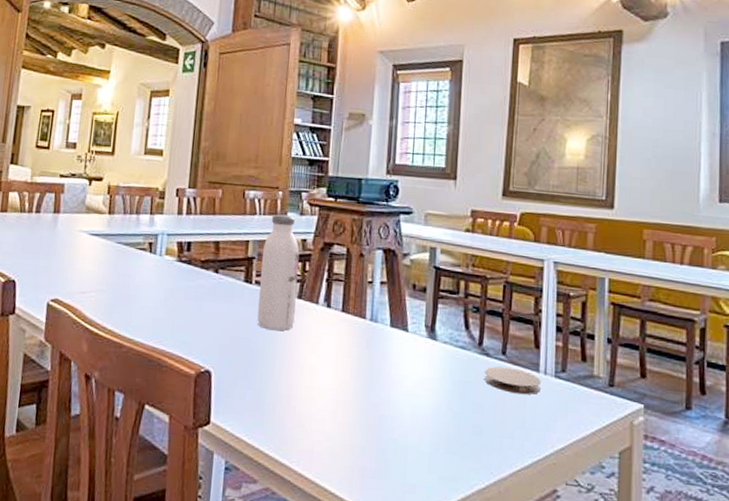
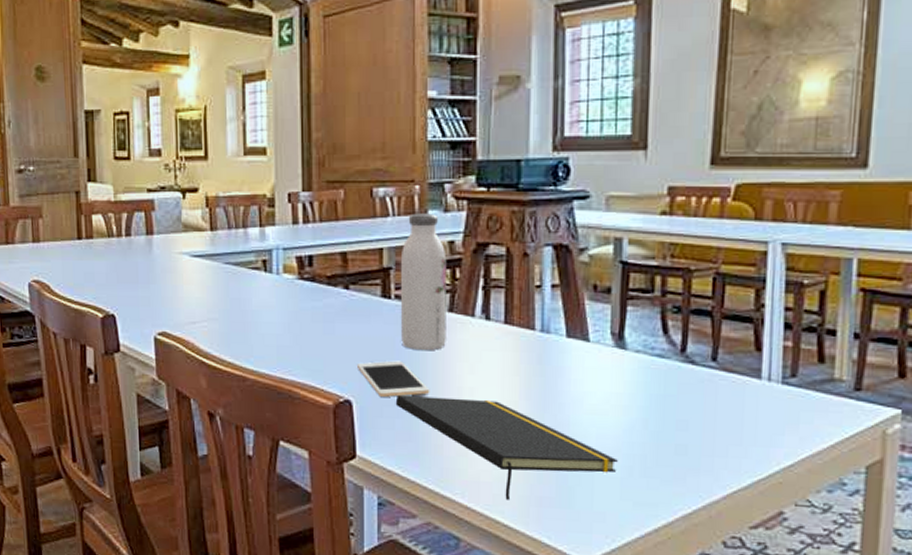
cell phone: none [219,337,278,370] -> present [358,360,430,397]
notepad: none [247,368,427,470] -> present [395,394,618,500]
coaster: present [484,366,541,395] -> none [689,375,763,406]

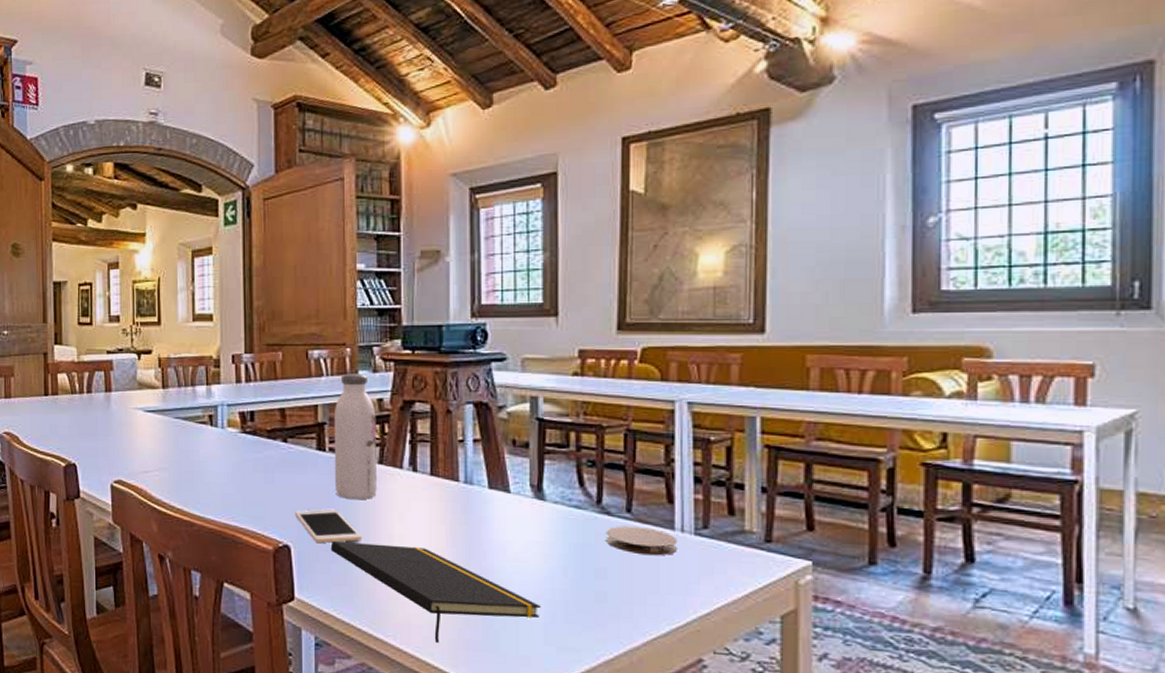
coaster: none [689,375,763,406] -> present [606,526,677,556]

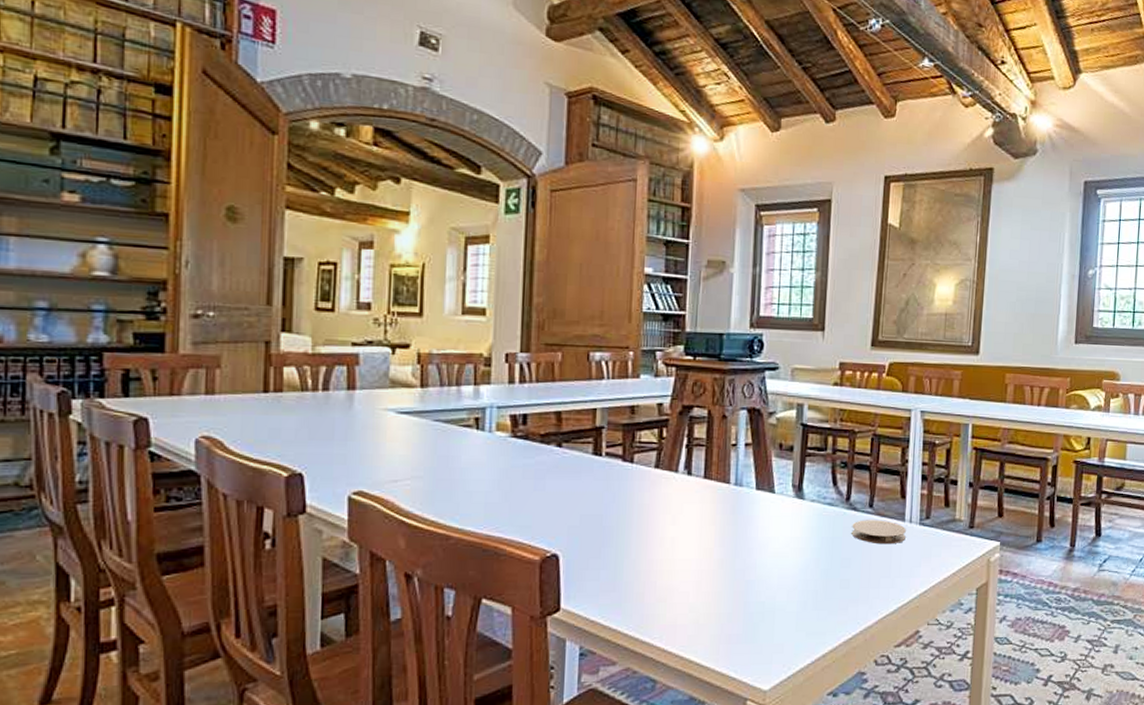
cell phone: present [295,509,363,543] -> none [566,514,635,549]
notepad: present [330,540,541,643] -> none [601,547,795,640]
water bottle: present [333,373,377,500] -> none [610,377,655,505]

